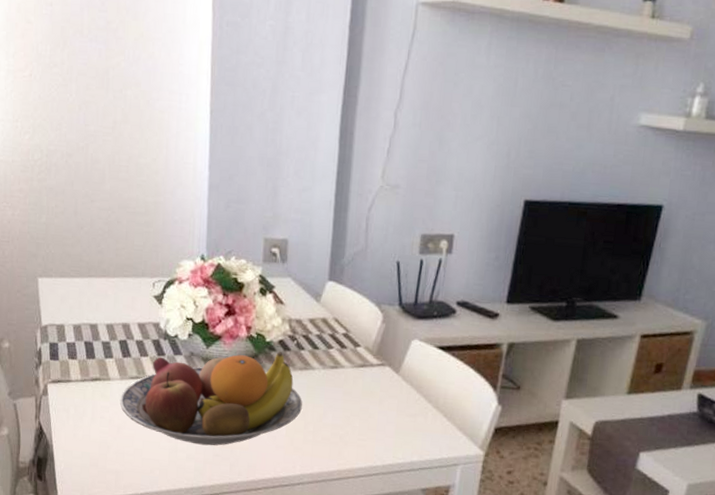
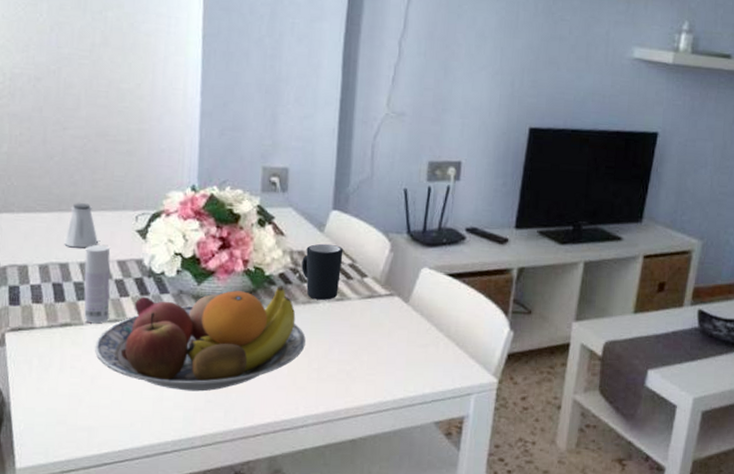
saltshaker: none [92,270,122,311] -> present [63,203,98,248]
bottle: none [110,308,132,380] -> present [84,244,111,324]
mug: none [299,313,338,367] -> present [301,243,344,300]

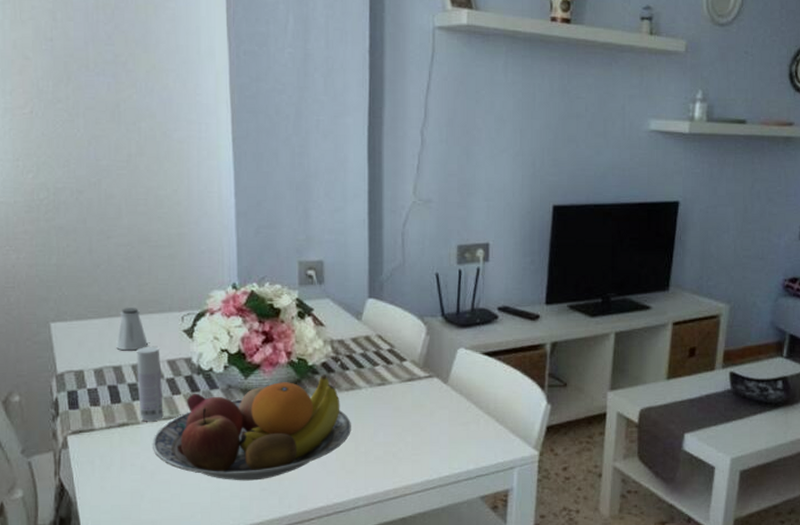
mug: present [301,243,344,300] -> none [342,331,382,386]

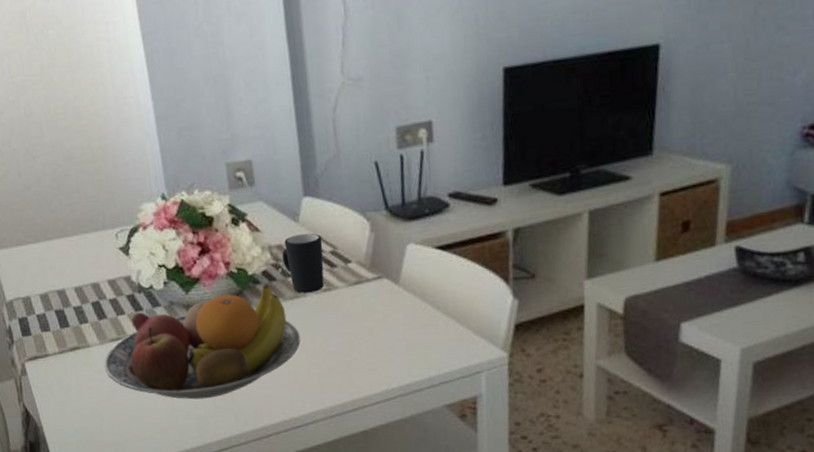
saltshaker: present [115,308,148,351] -> none [55,228,87,274]
bottle: present [136,346,164,422] -> none [77,267,112,345]
mug: none [342,331,382,386] -> present [282,233,324,293]

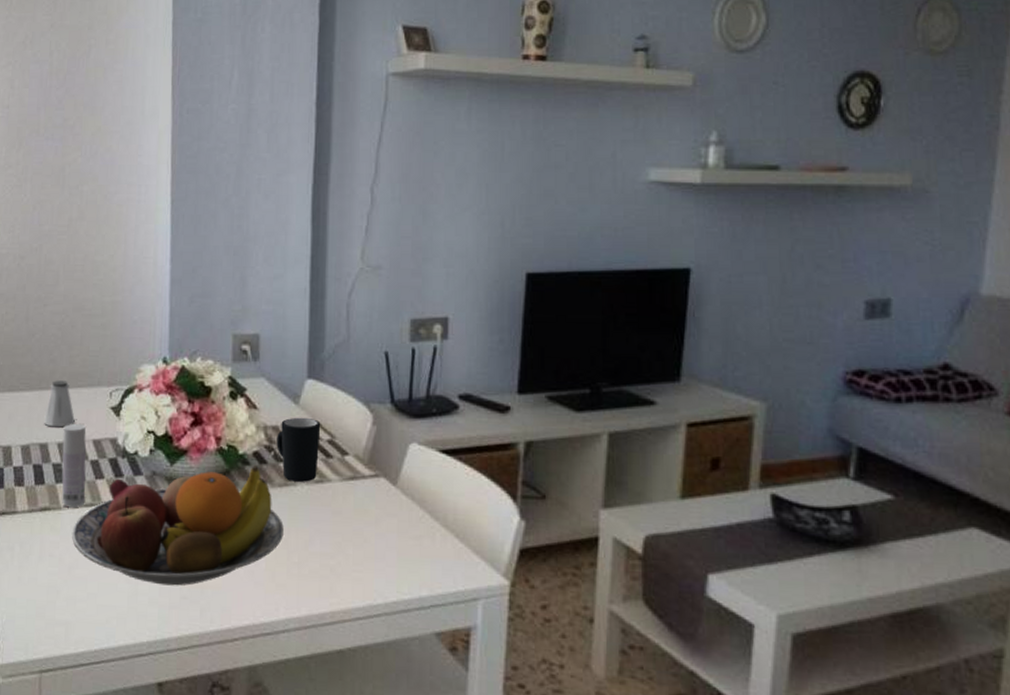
saltshaker: none [55,228,87,274] -> present [43,380,75,427]
bottle: none [77,267,112,345] -> present [61,423,87,508]

